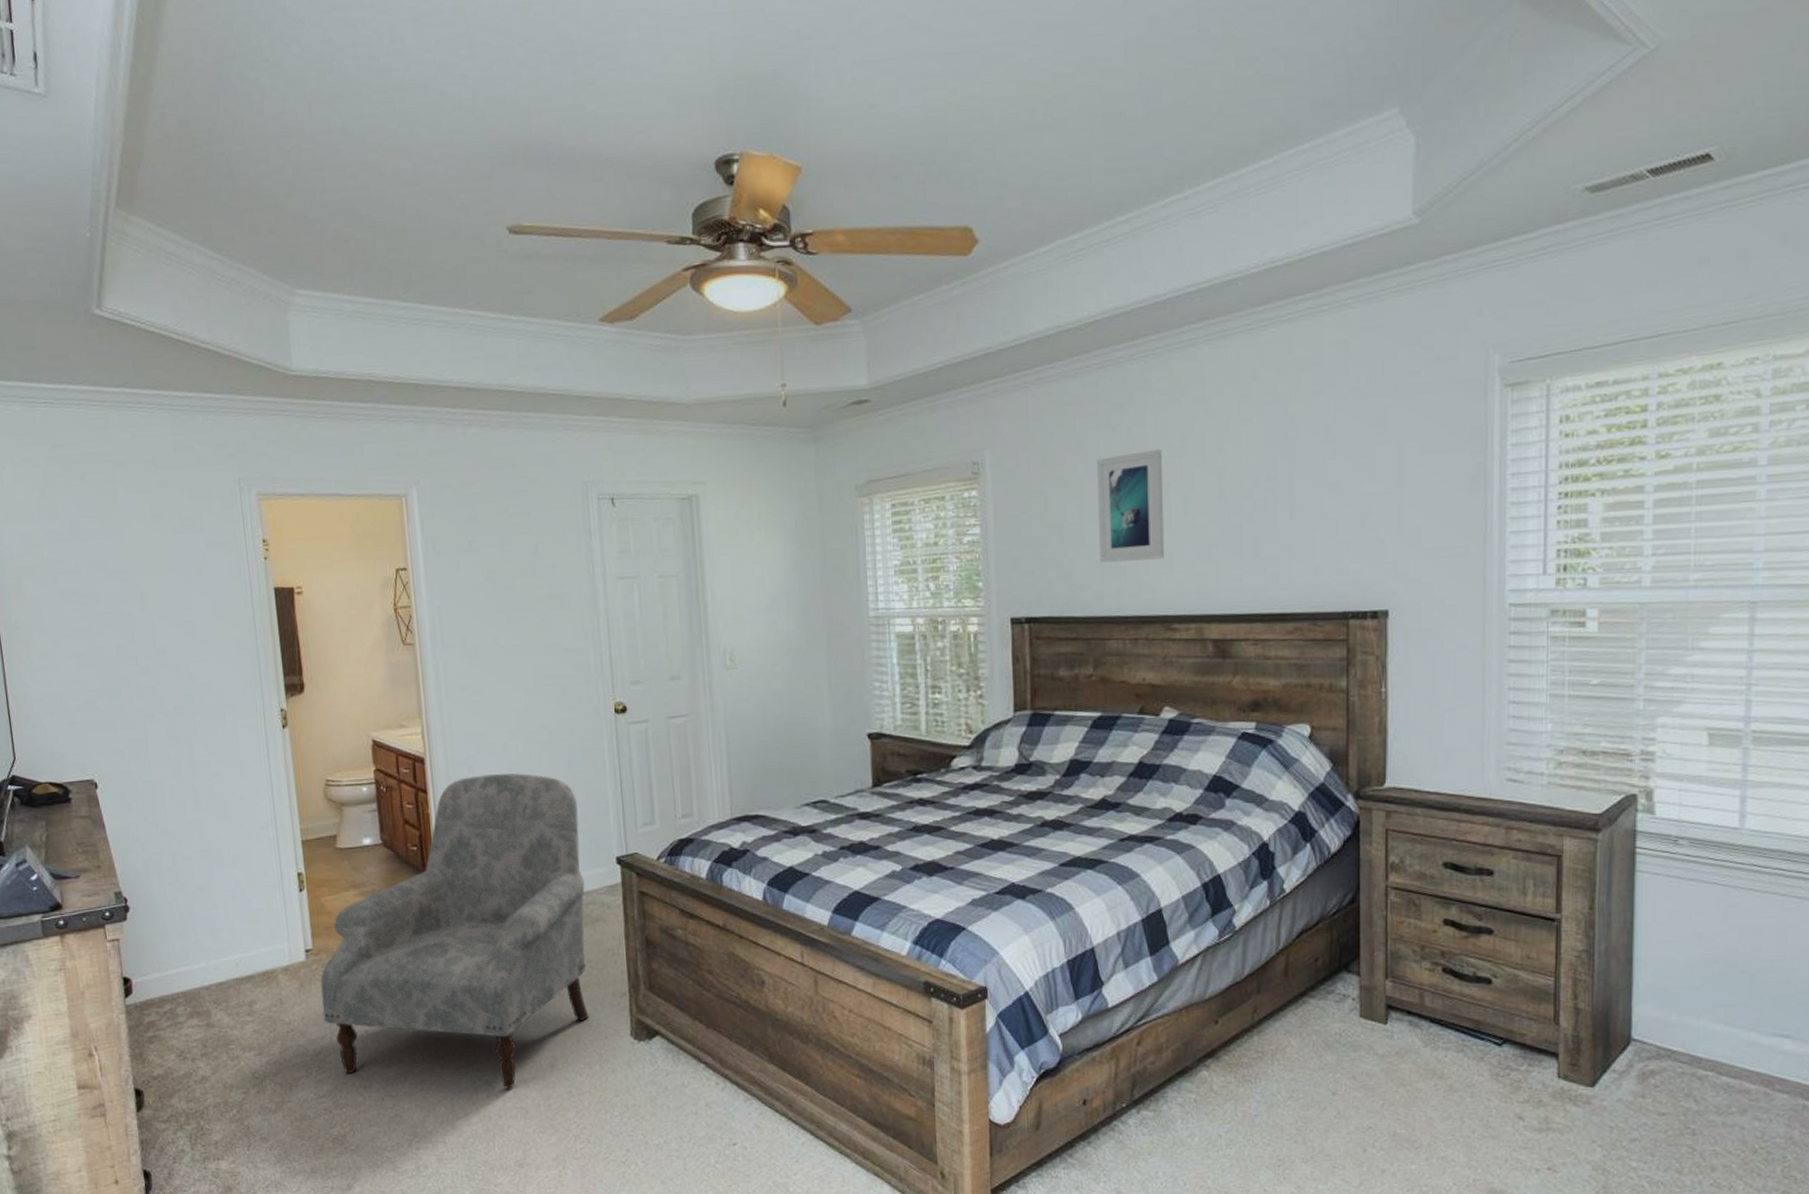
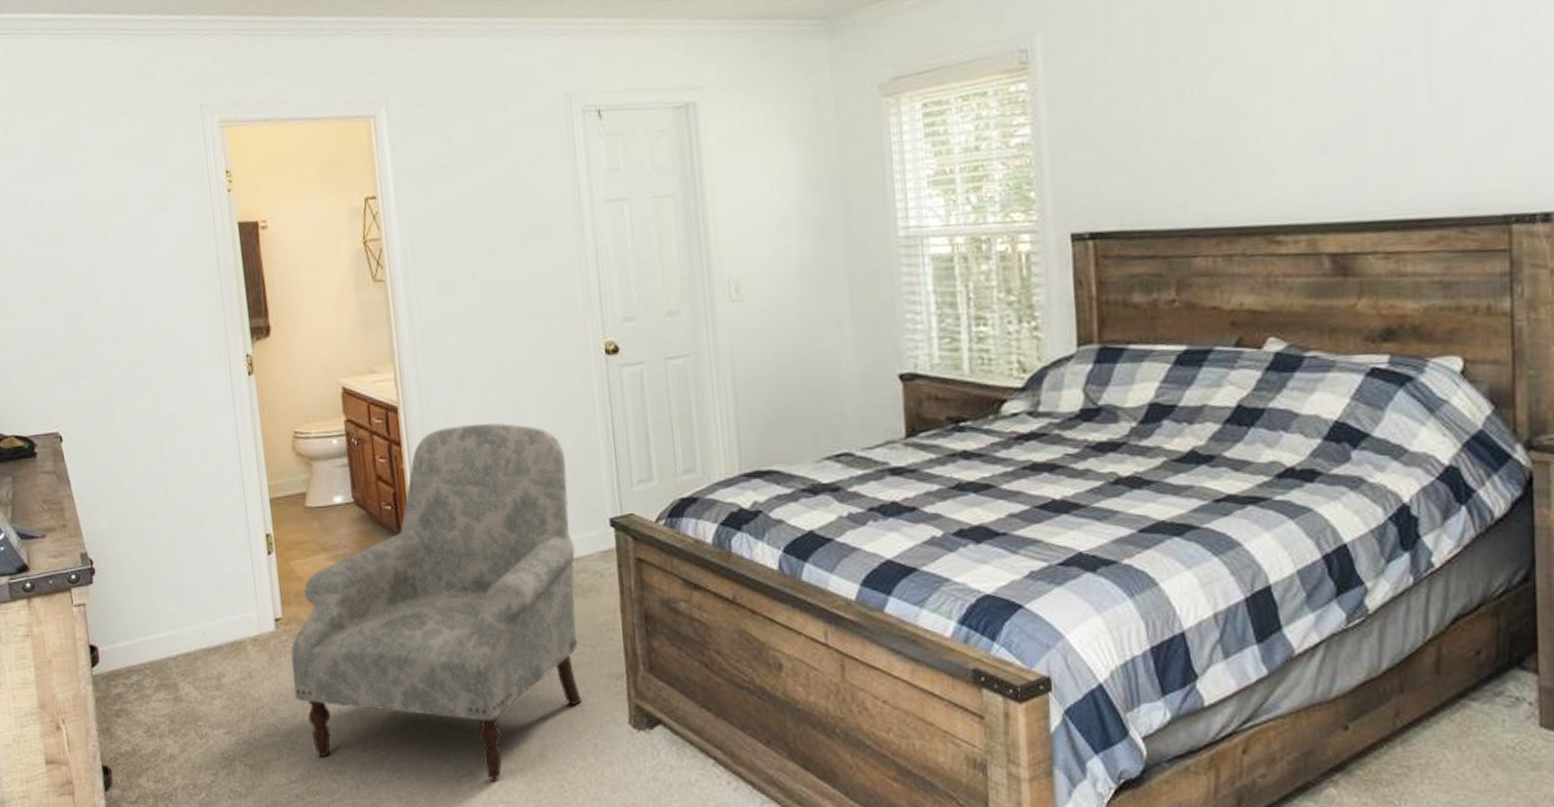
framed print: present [1097,449,1165,563] -> none [1175,22,1265,164]

